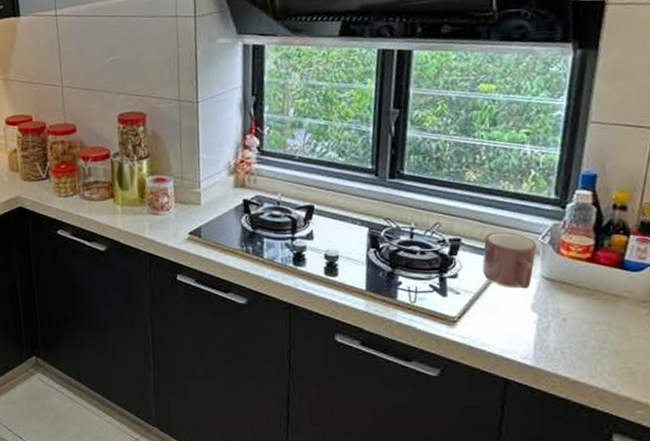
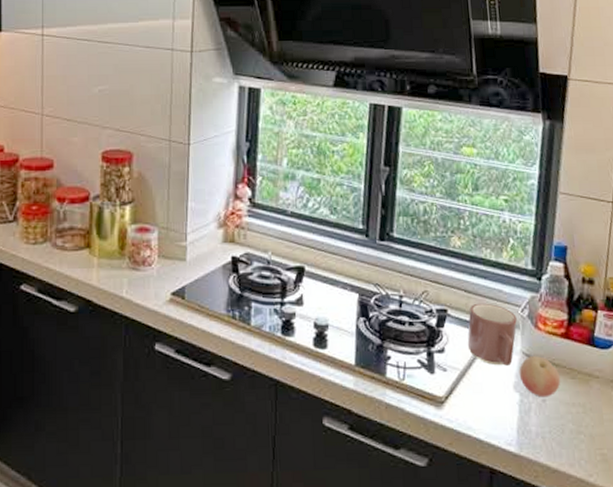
fruit: none [537,279,584,317] -> present [519,356,561,398]

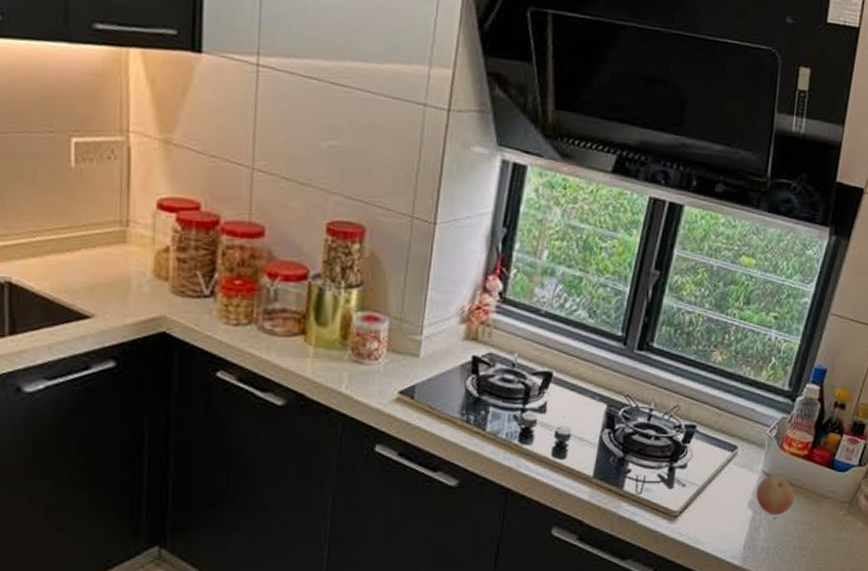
mug: present [467,303,517,366] -> none [710,421,764,484]

